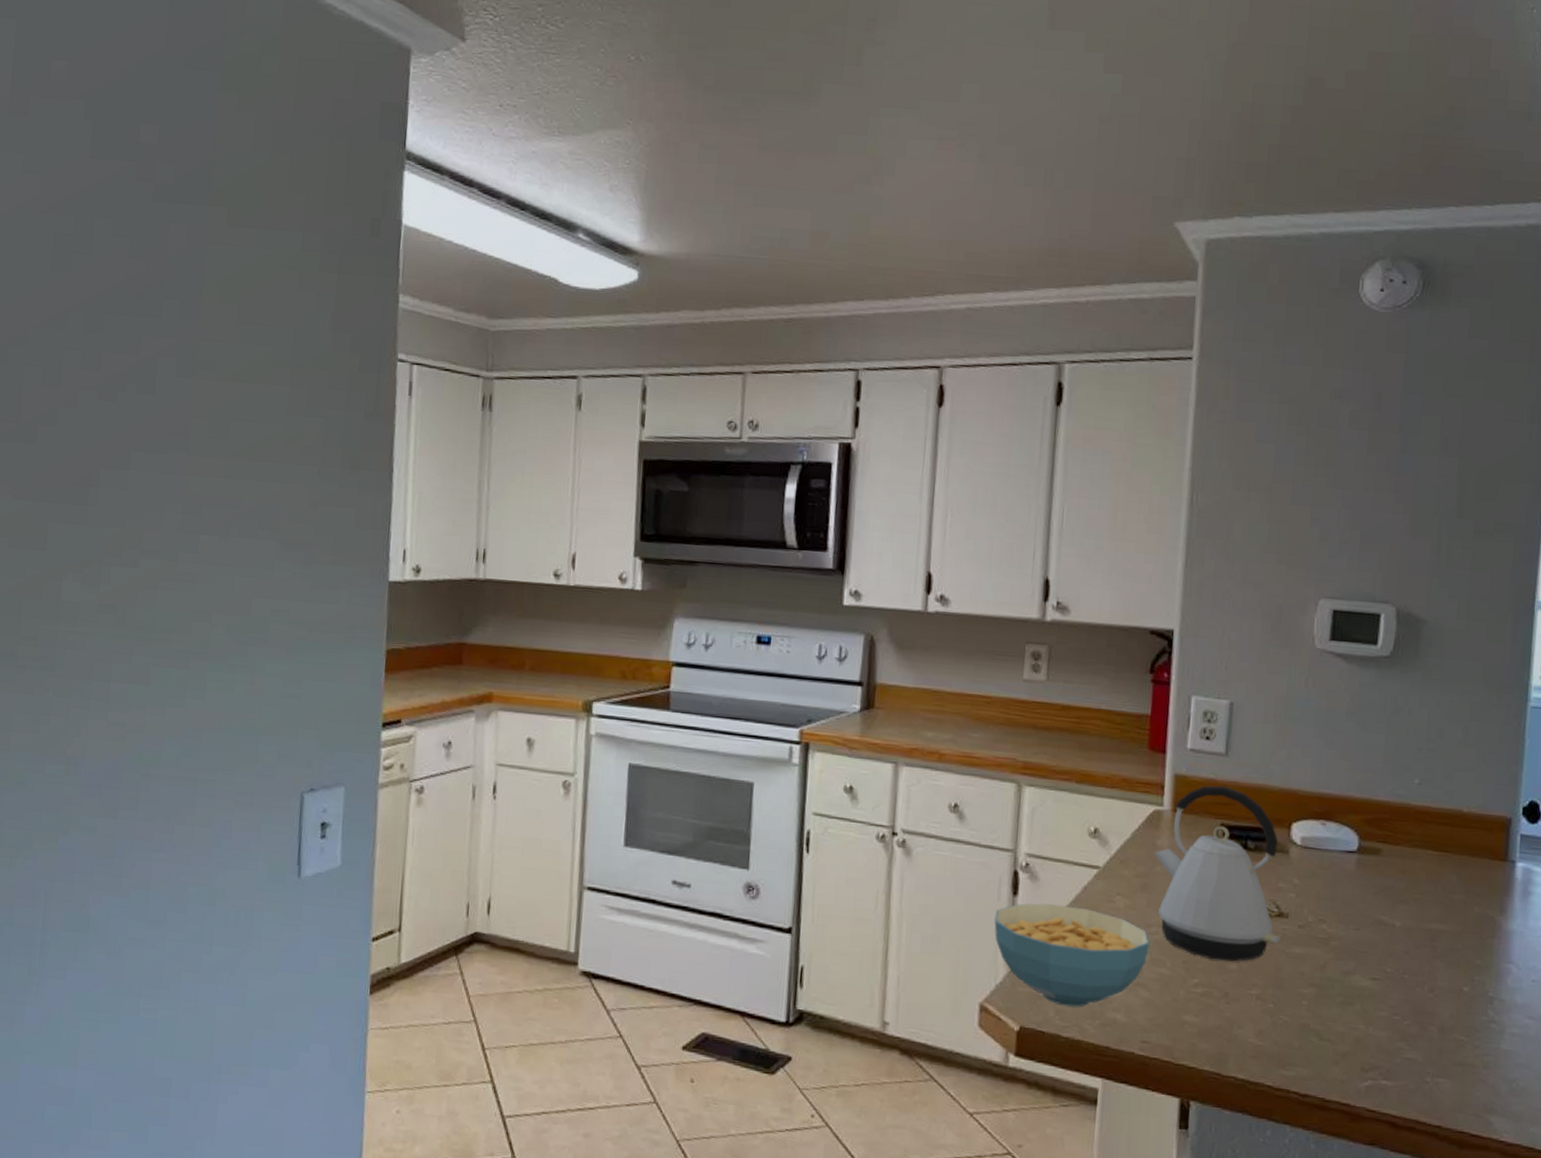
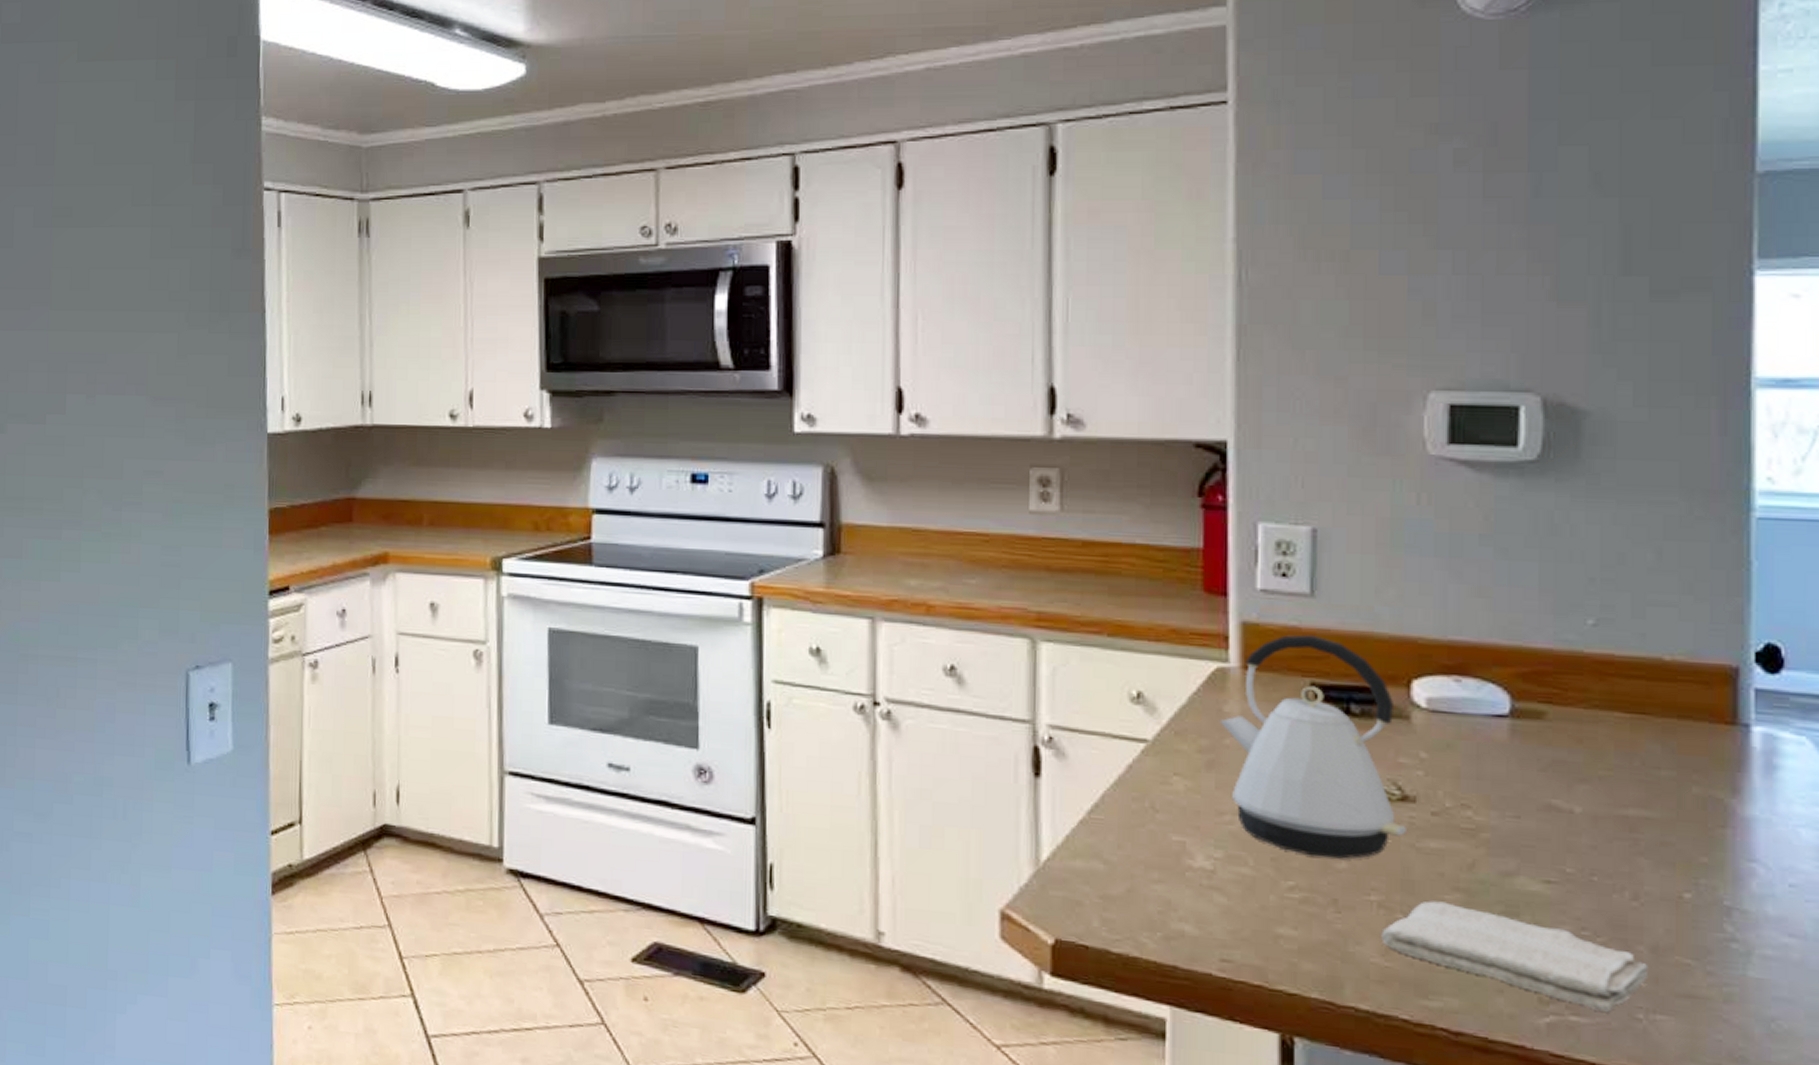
cereal bowl: present [994,903,1150,1007] -> none [1012,786,1223,916]
washcloth: none [1257,994,1437,1077] -> present [1381,901,1649,1012]

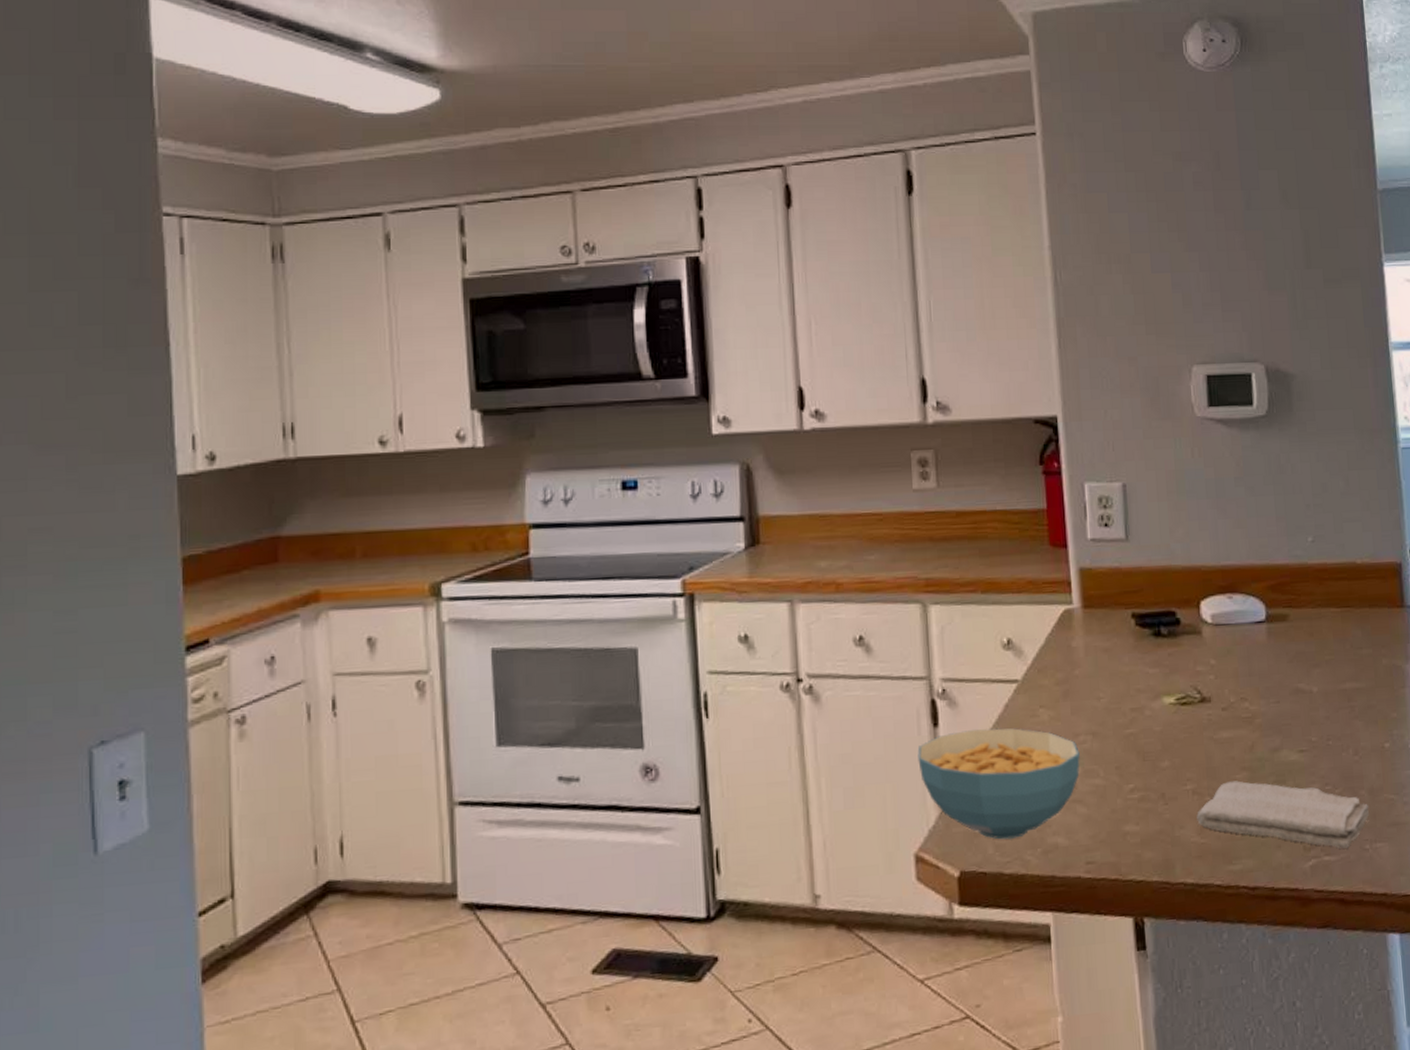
cereal bowl: none [1012,786,1223,916] -> present [917,728,1080,840]
kettle: present [1219,634,1406,859] -> none [1070,573,1207,760]

